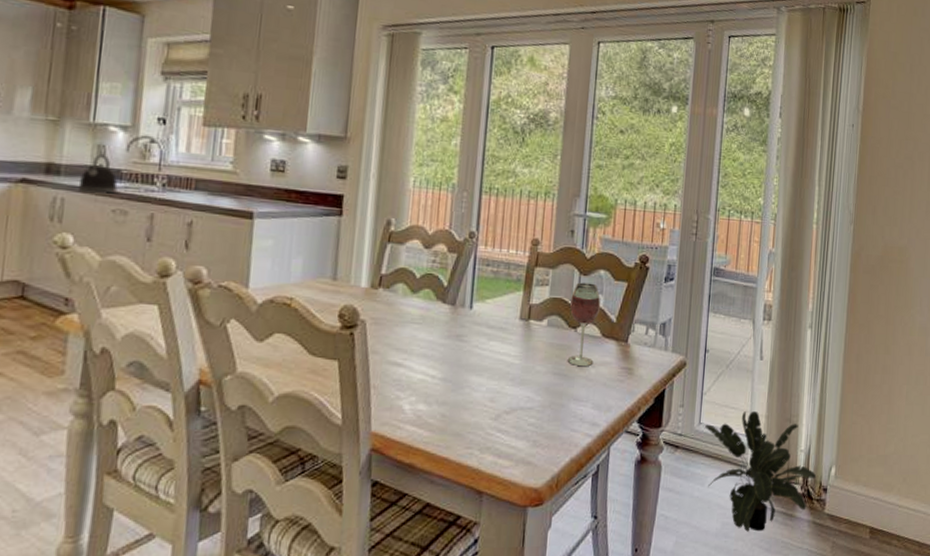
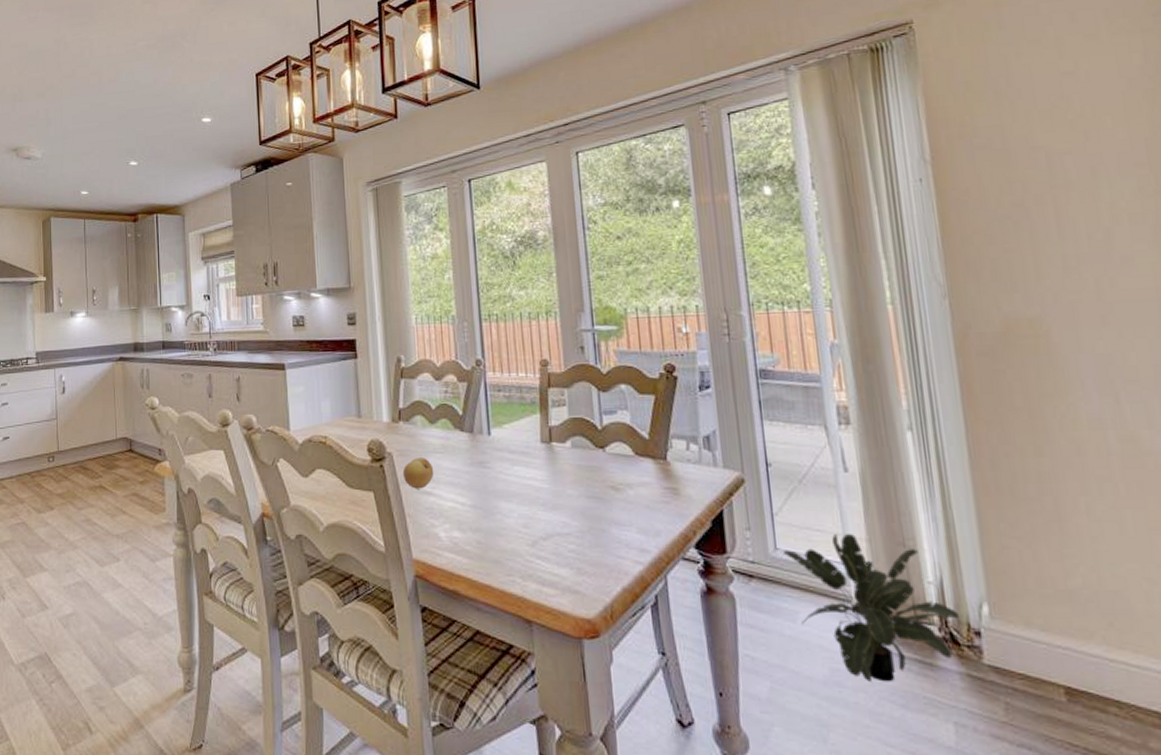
kettle: present [77,153,118,194] -> none [156,330,183,364]
fruit: none [373,327,409,360] -> present [402,458,434,489]
wineglass: present [568,282,601,366] -> none [592,399,630,487]

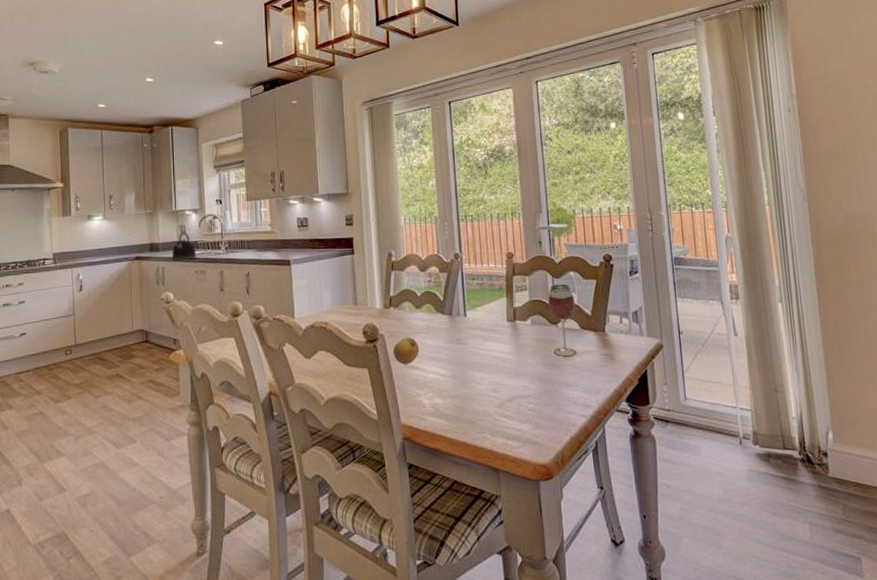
kettle: none [156,330,183,364] -> present [171,231,197,262]
wineglass: none [592,399,630,487] -> present [548,284,577,356]
potted plant: present [782,534,960,682] -> none [690,384,814,497]

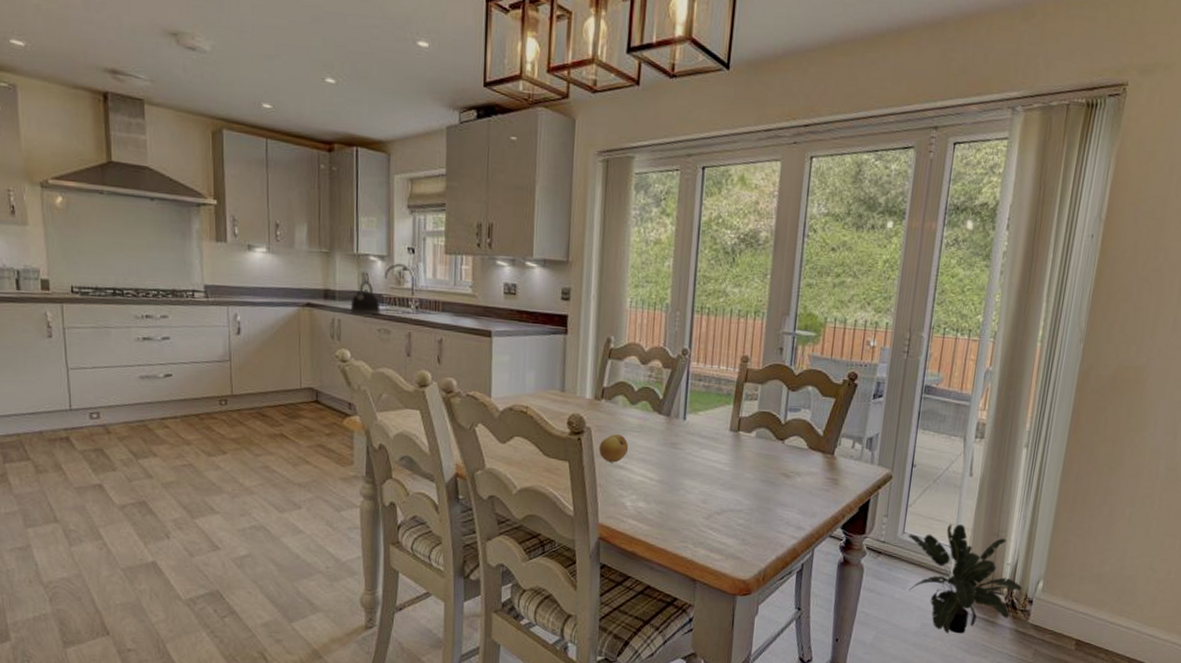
wineglass: present [548,284,577,356] -> none [776,397,809,475]
potted plant: none [690,384,814,497] -> present [908,524,1023,634]

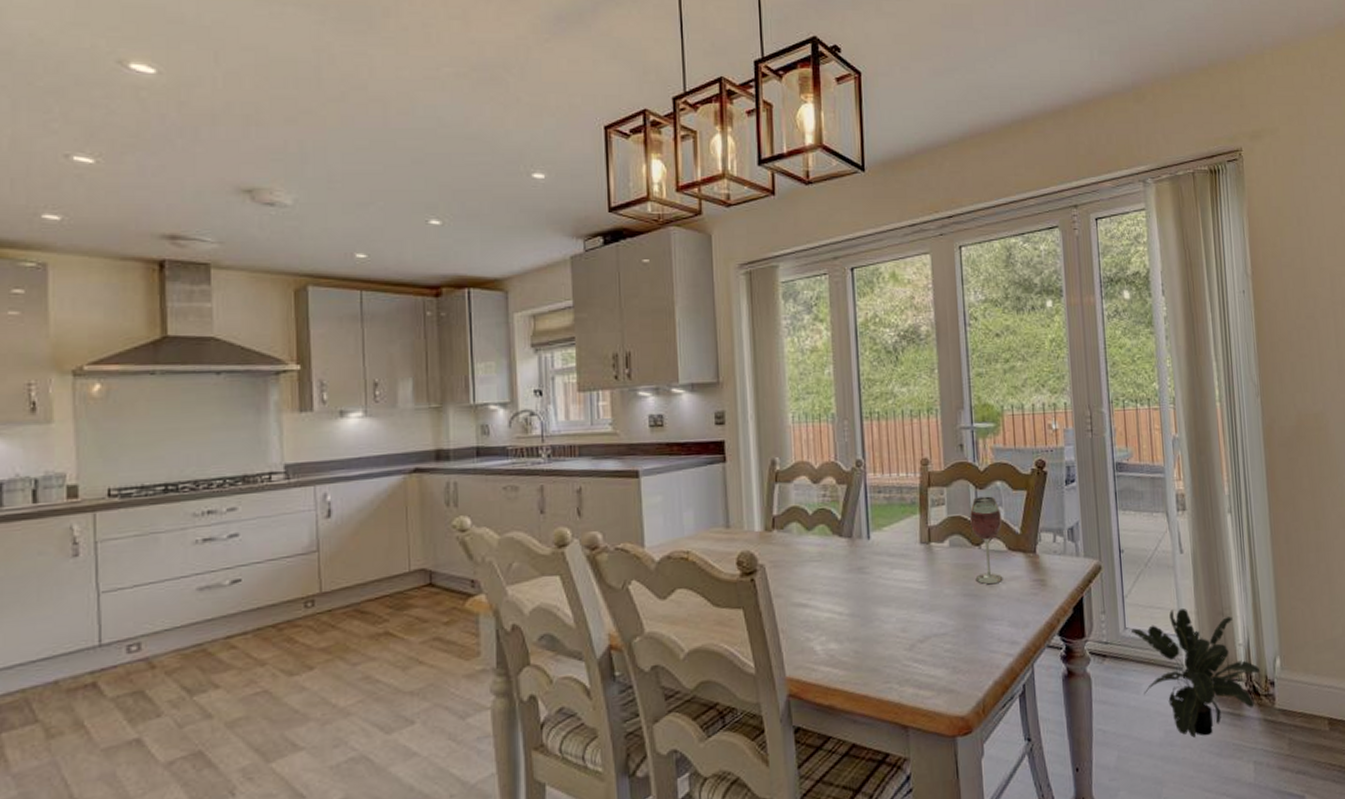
kettle: present [350,280,381,316] -> none [468,433,505,475]
fruit: present [598,434,629,463] -> none [776,567,811,602]
wineglass: none [776,397,809,475] -> present [970,496,1003,584]

